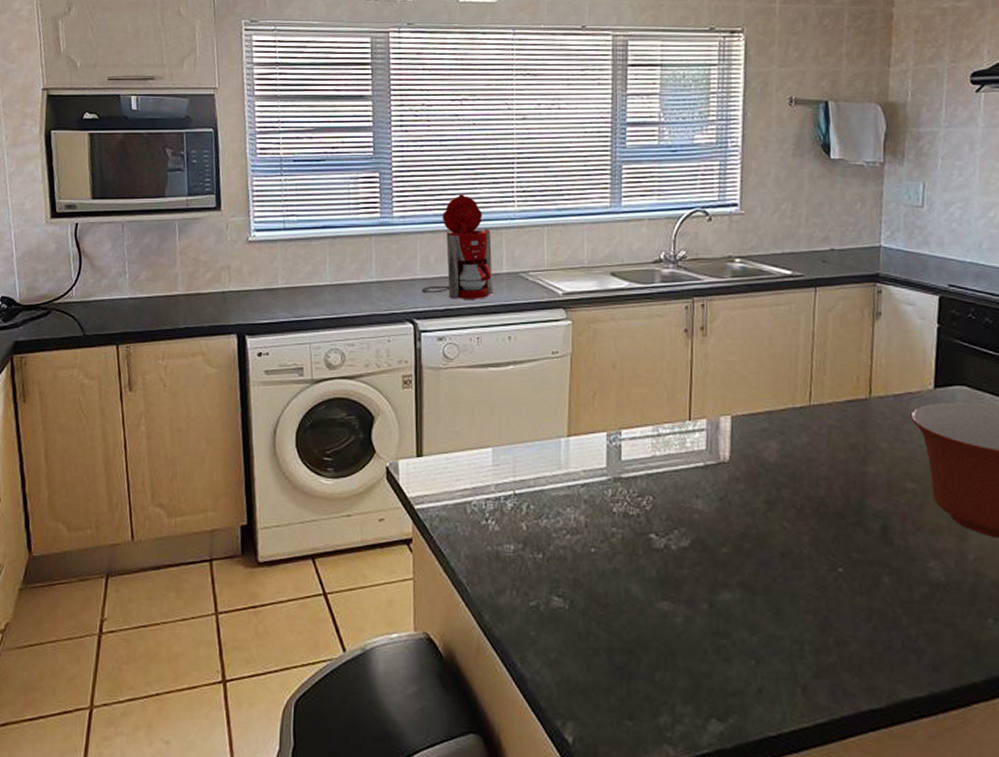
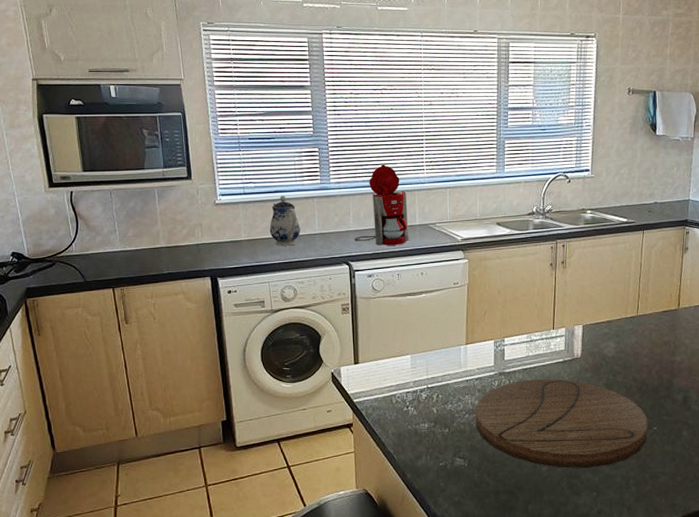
teapot: none [313,232,353,297] -> present [269,195,300,246]
cutting board: none [581,489,830,624] -> present [476,379,648,469]

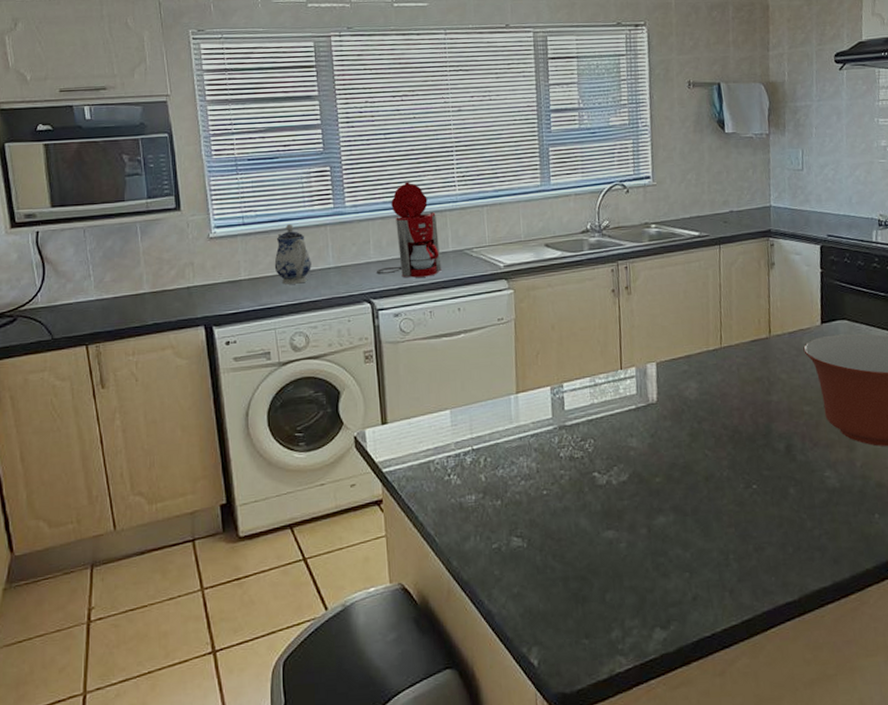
cutting board: present [476,379,648,469] -> none [533,430,746,544]

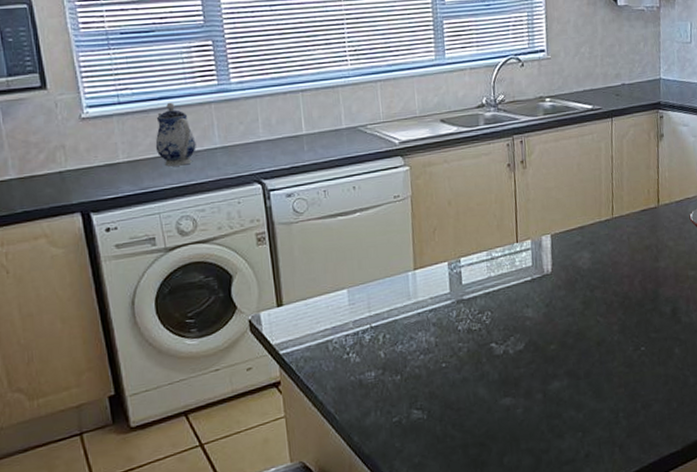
coffee maker: present [377,182,442,278] -> none [267,56,335,157]

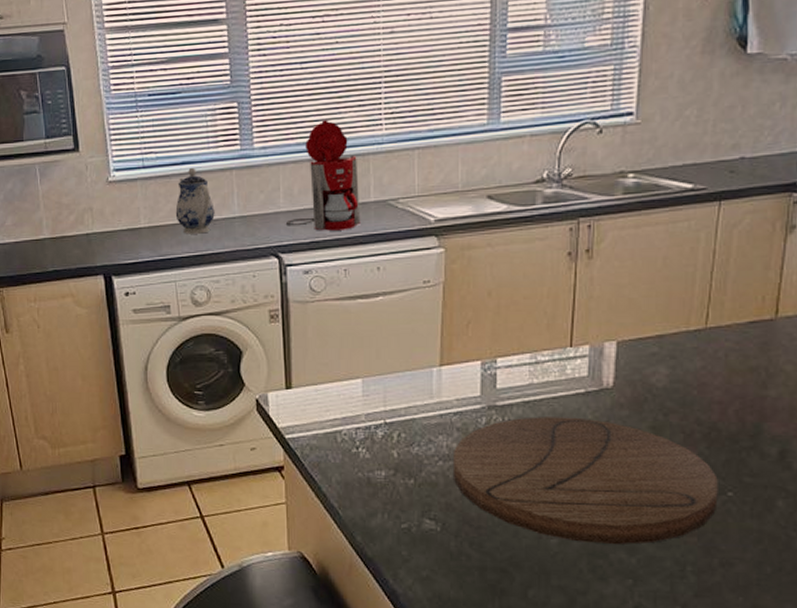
coffee maker: none [267,56,335,157] -> present [286,120,361,231]
cutting board: none [432,301,635,408] -> present [454,416,718,545]

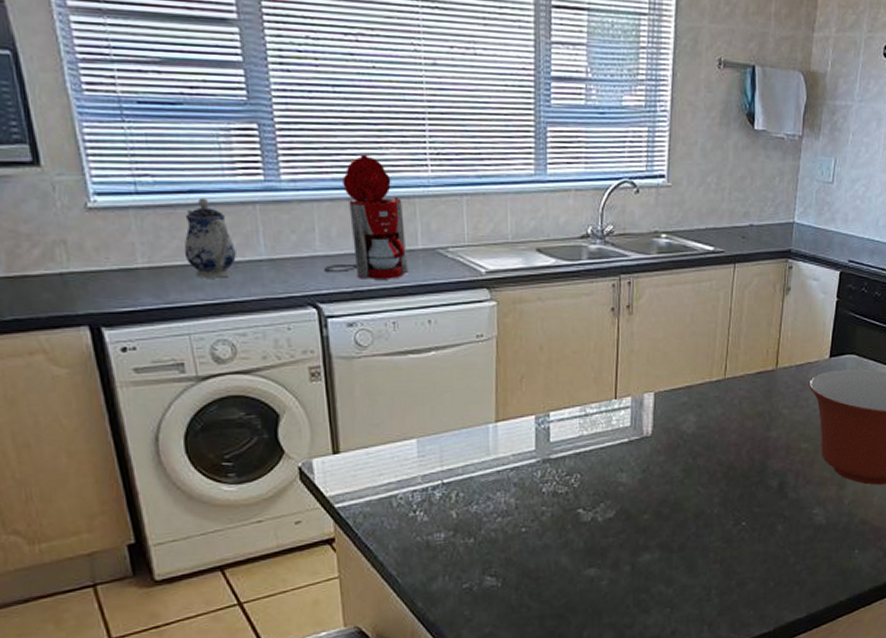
cutting board: present [454,416,718,545] -> none [512,465,735,581]

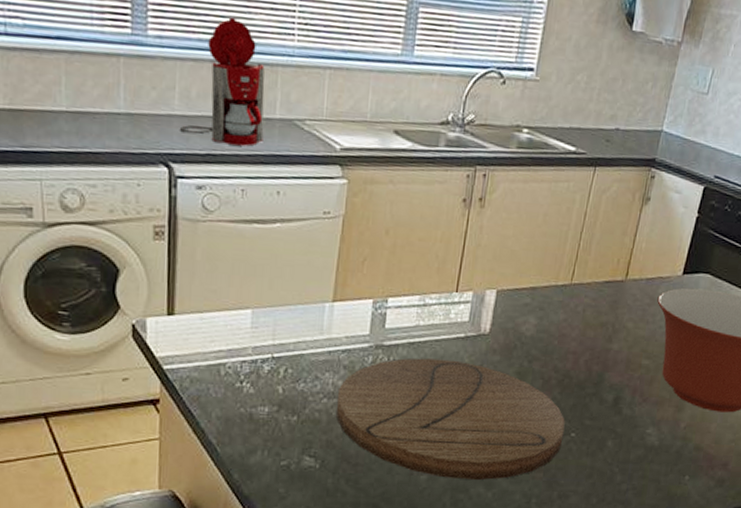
teapot: present [184,197,236,278] -> none [45,44,96,127]
cutting board: none [512,465,735,581] -> present [336,358,565,481]

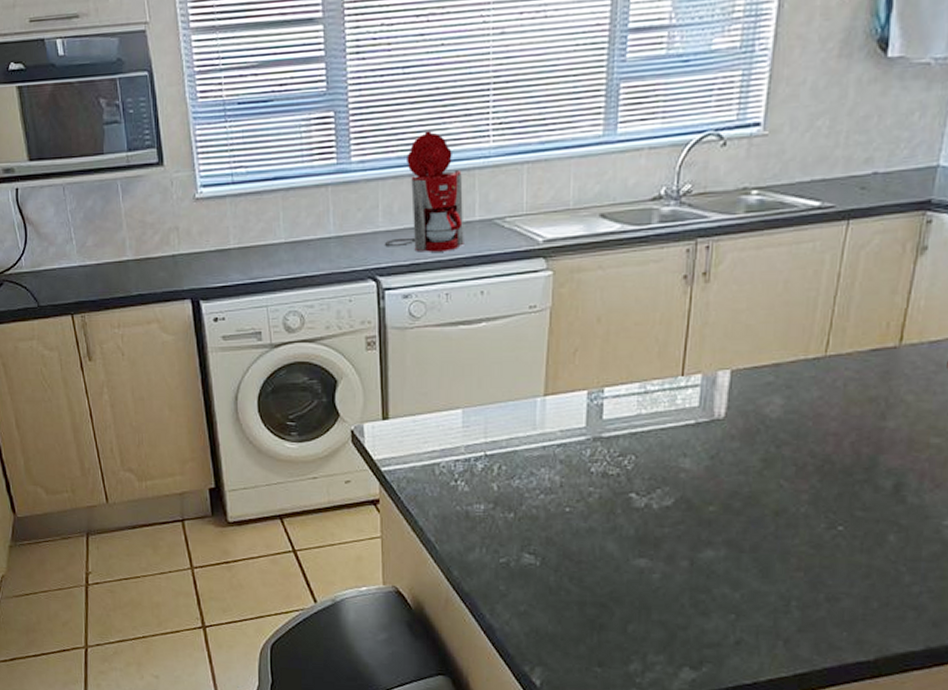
cutting board: present [336,358,565,481] -> none [555,448,829,580]

